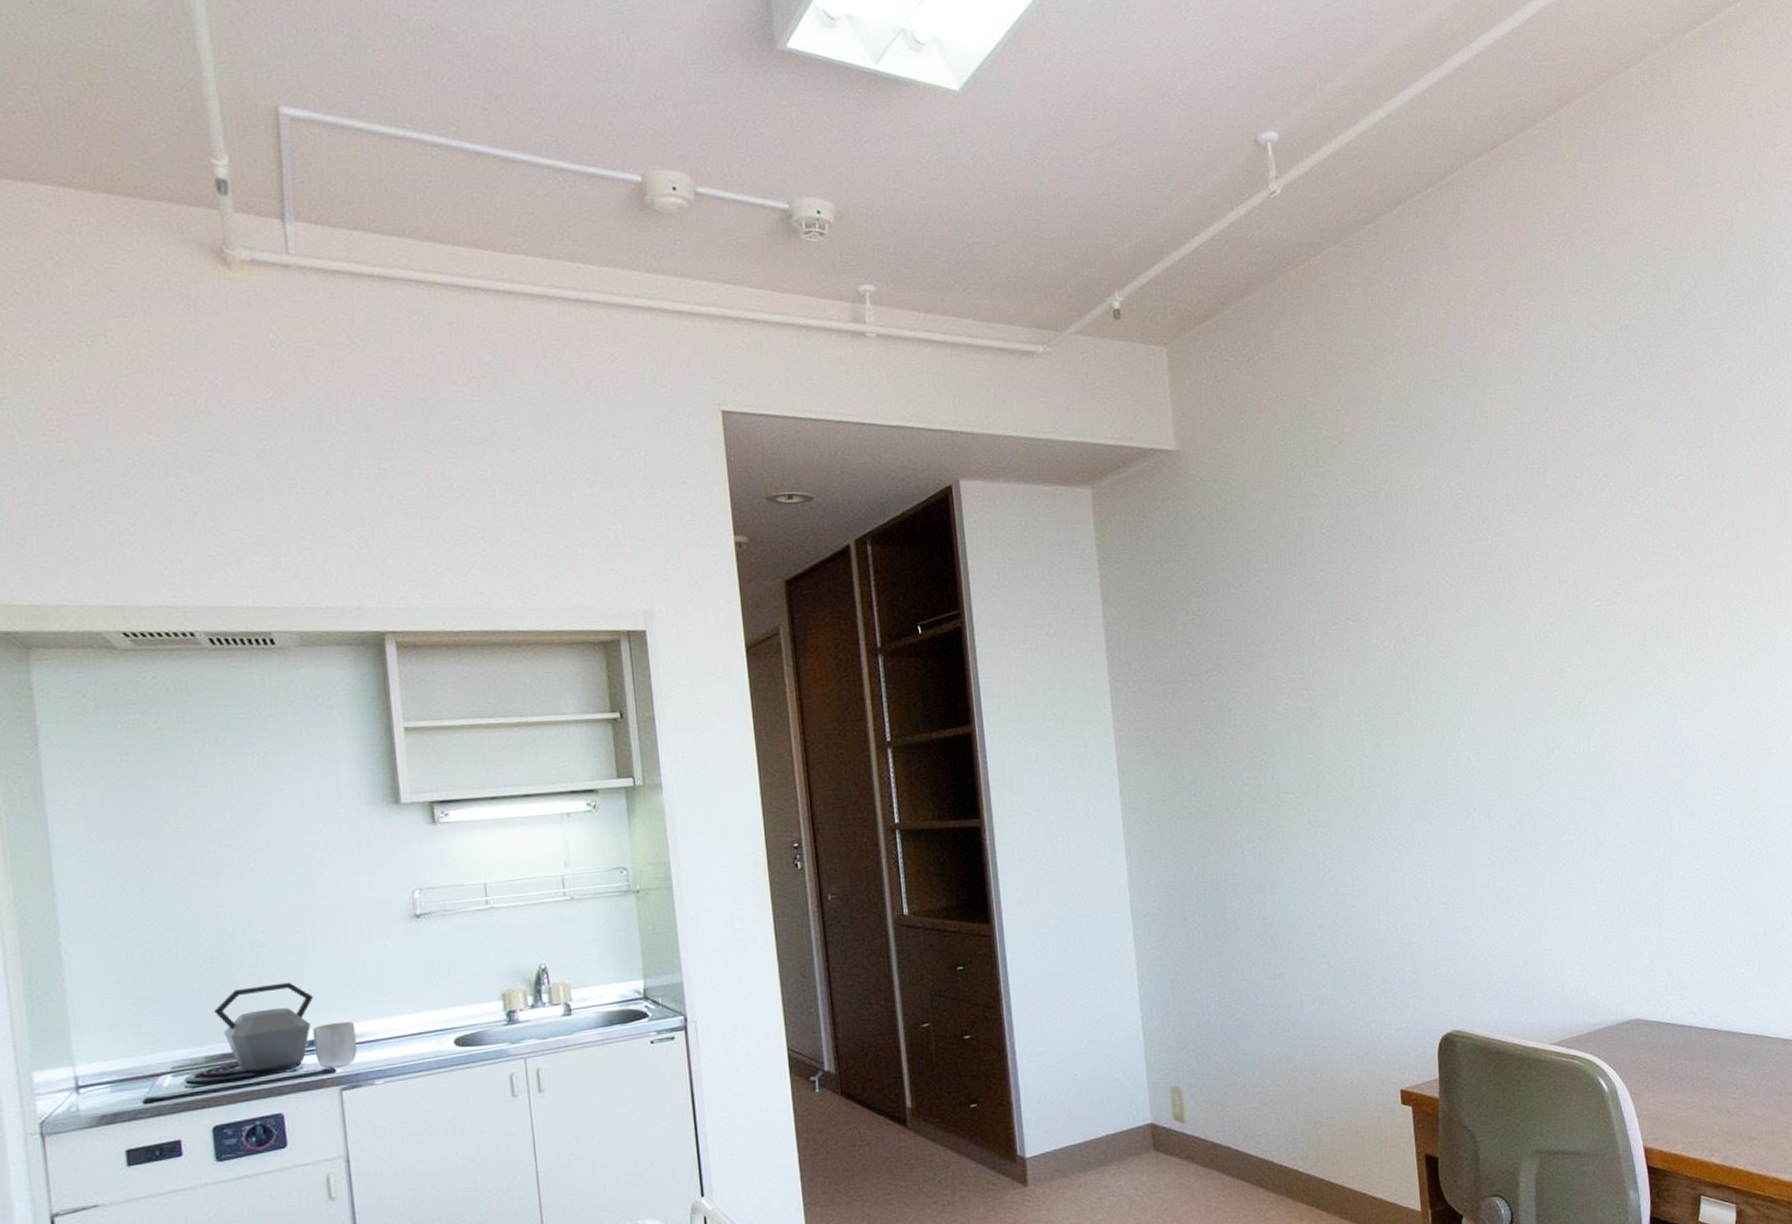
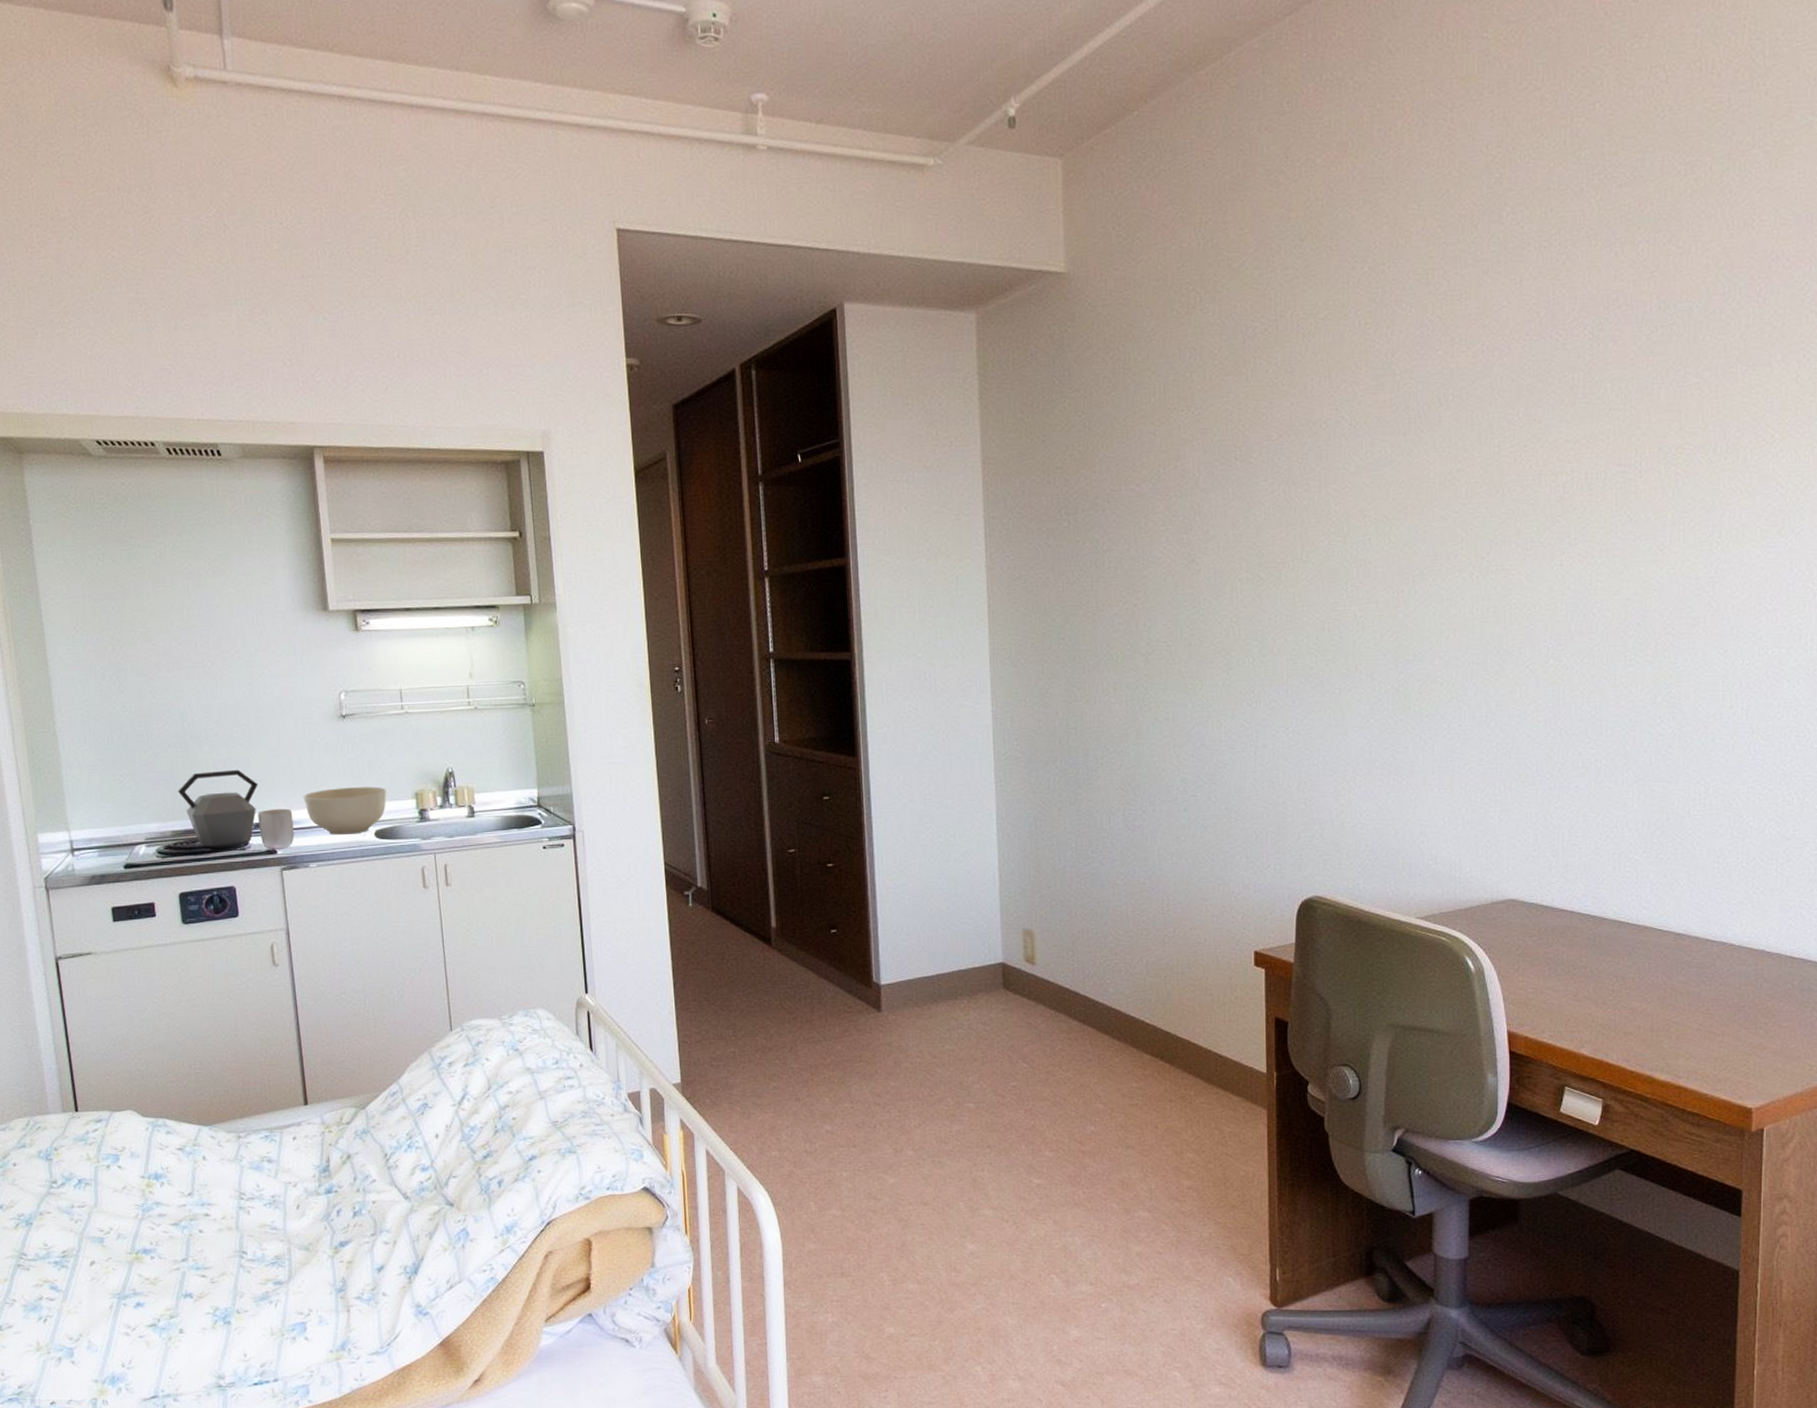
bowl: none [368,990,469,1047] -> present [303,786,387,835]

